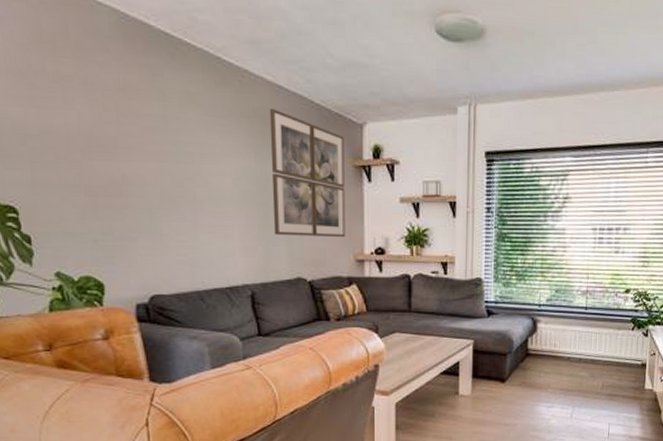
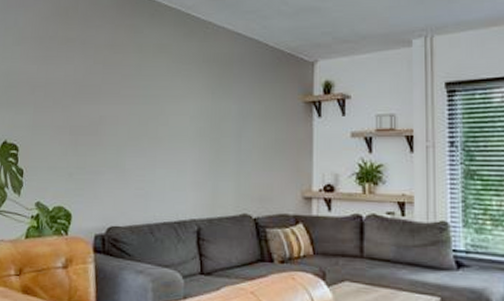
wall art: present [269,109,346,238] -> none [223,53,295,174]

